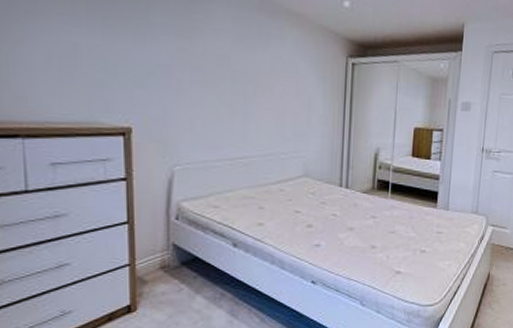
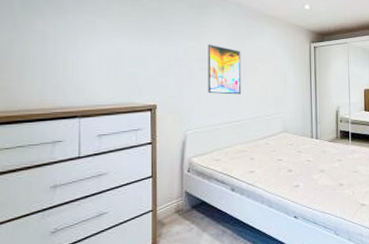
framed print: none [203,47,251,122] -> present [208,44,242,95]

